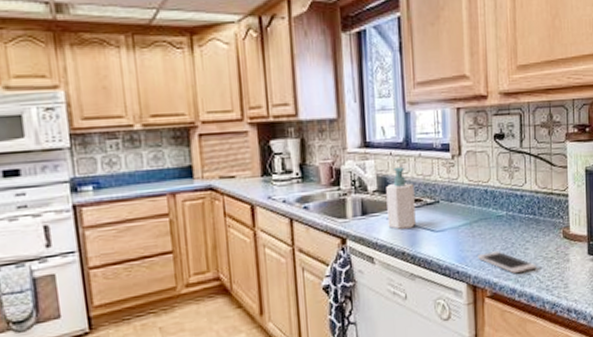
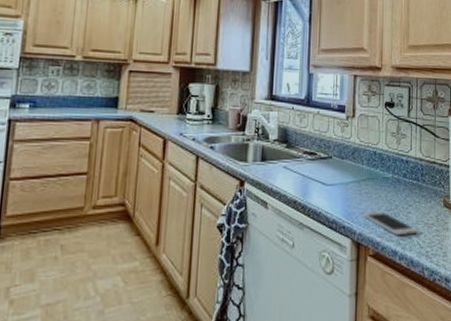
soap bottle: present [386,167,416,229] -> none [284,121,311,179]

